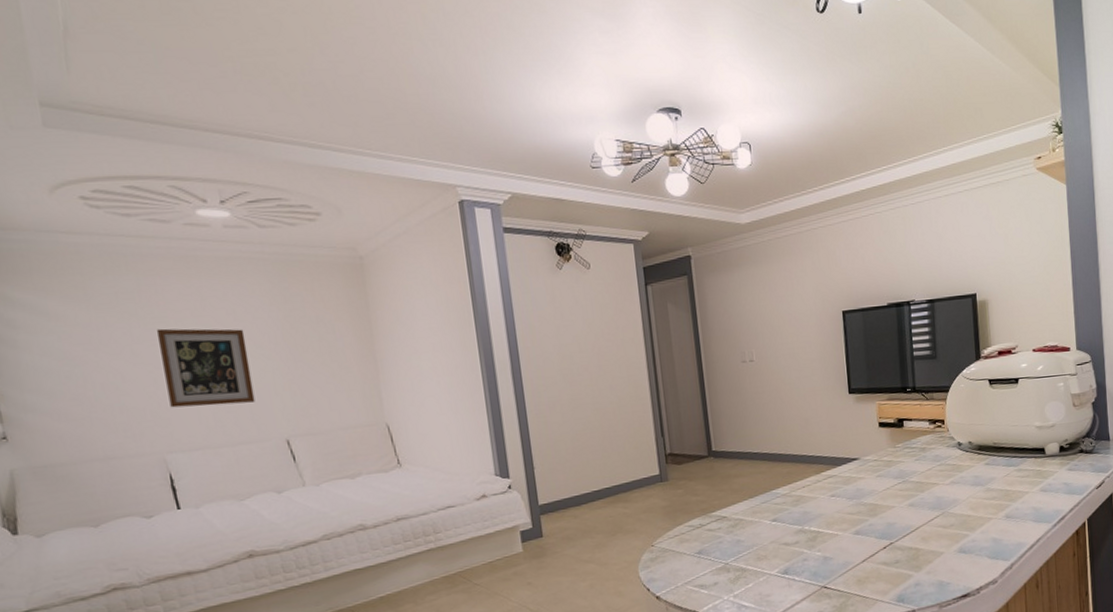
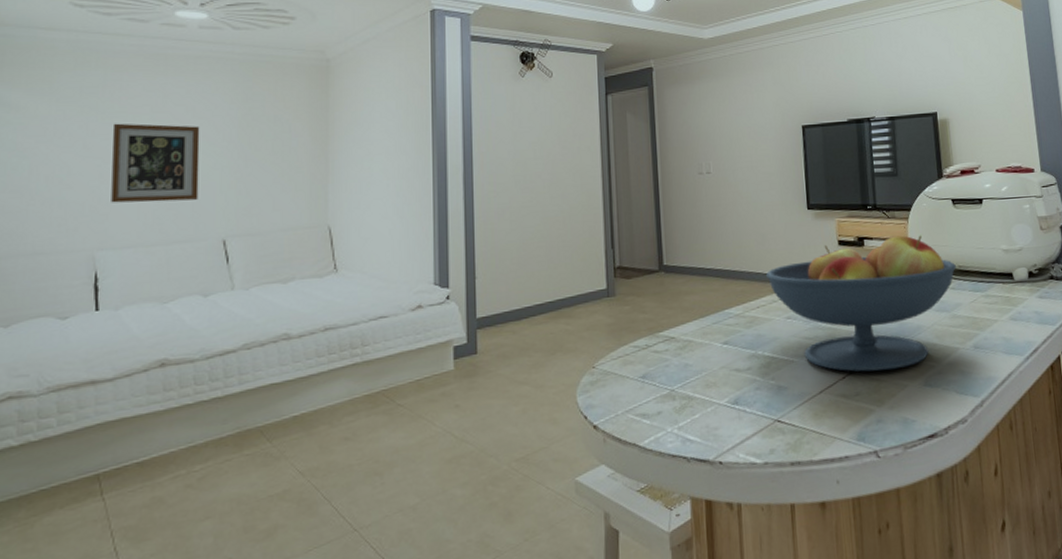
fruit bowl: none [809,415,991,542] -> present [765,235,956,372]

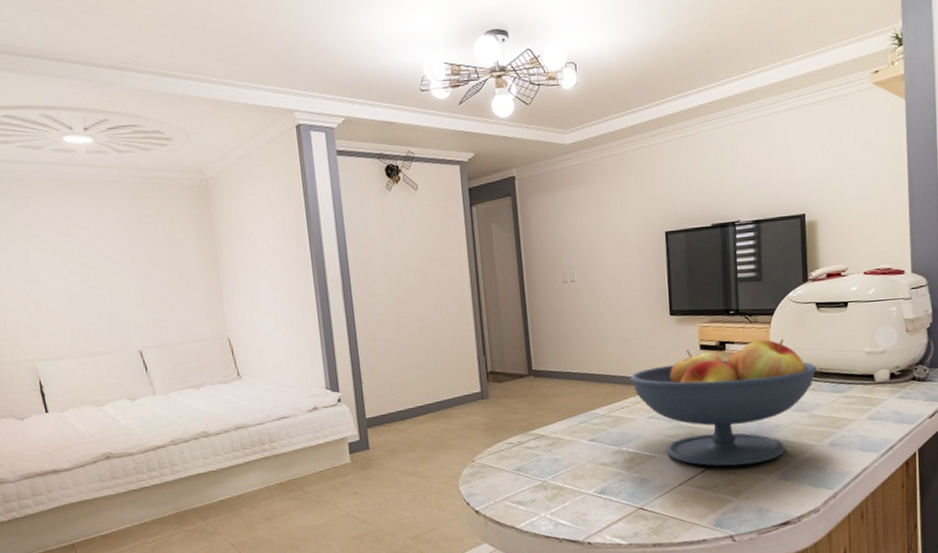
wall art: present [111,123,200,203] -> none [28,246,113,320]

